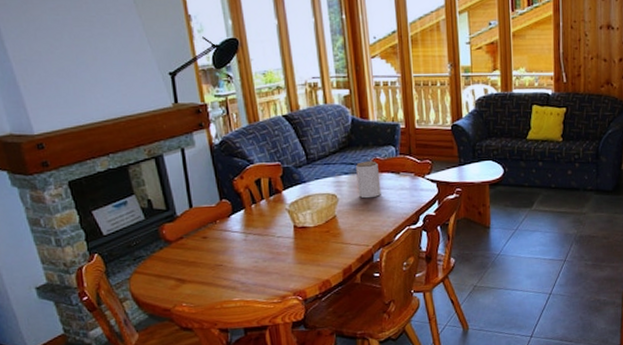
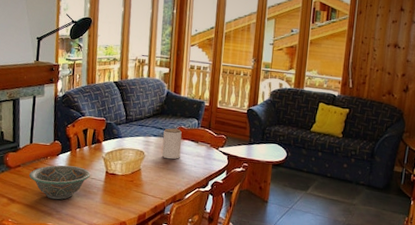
decorative bowl: none [197,226,275,271] -> present [29,165,91,200]

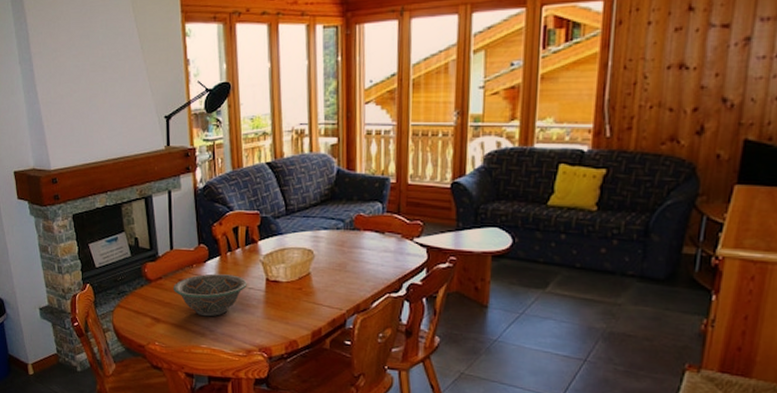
jar: present [162,128,182,160] -> none [336,217,362,258]

